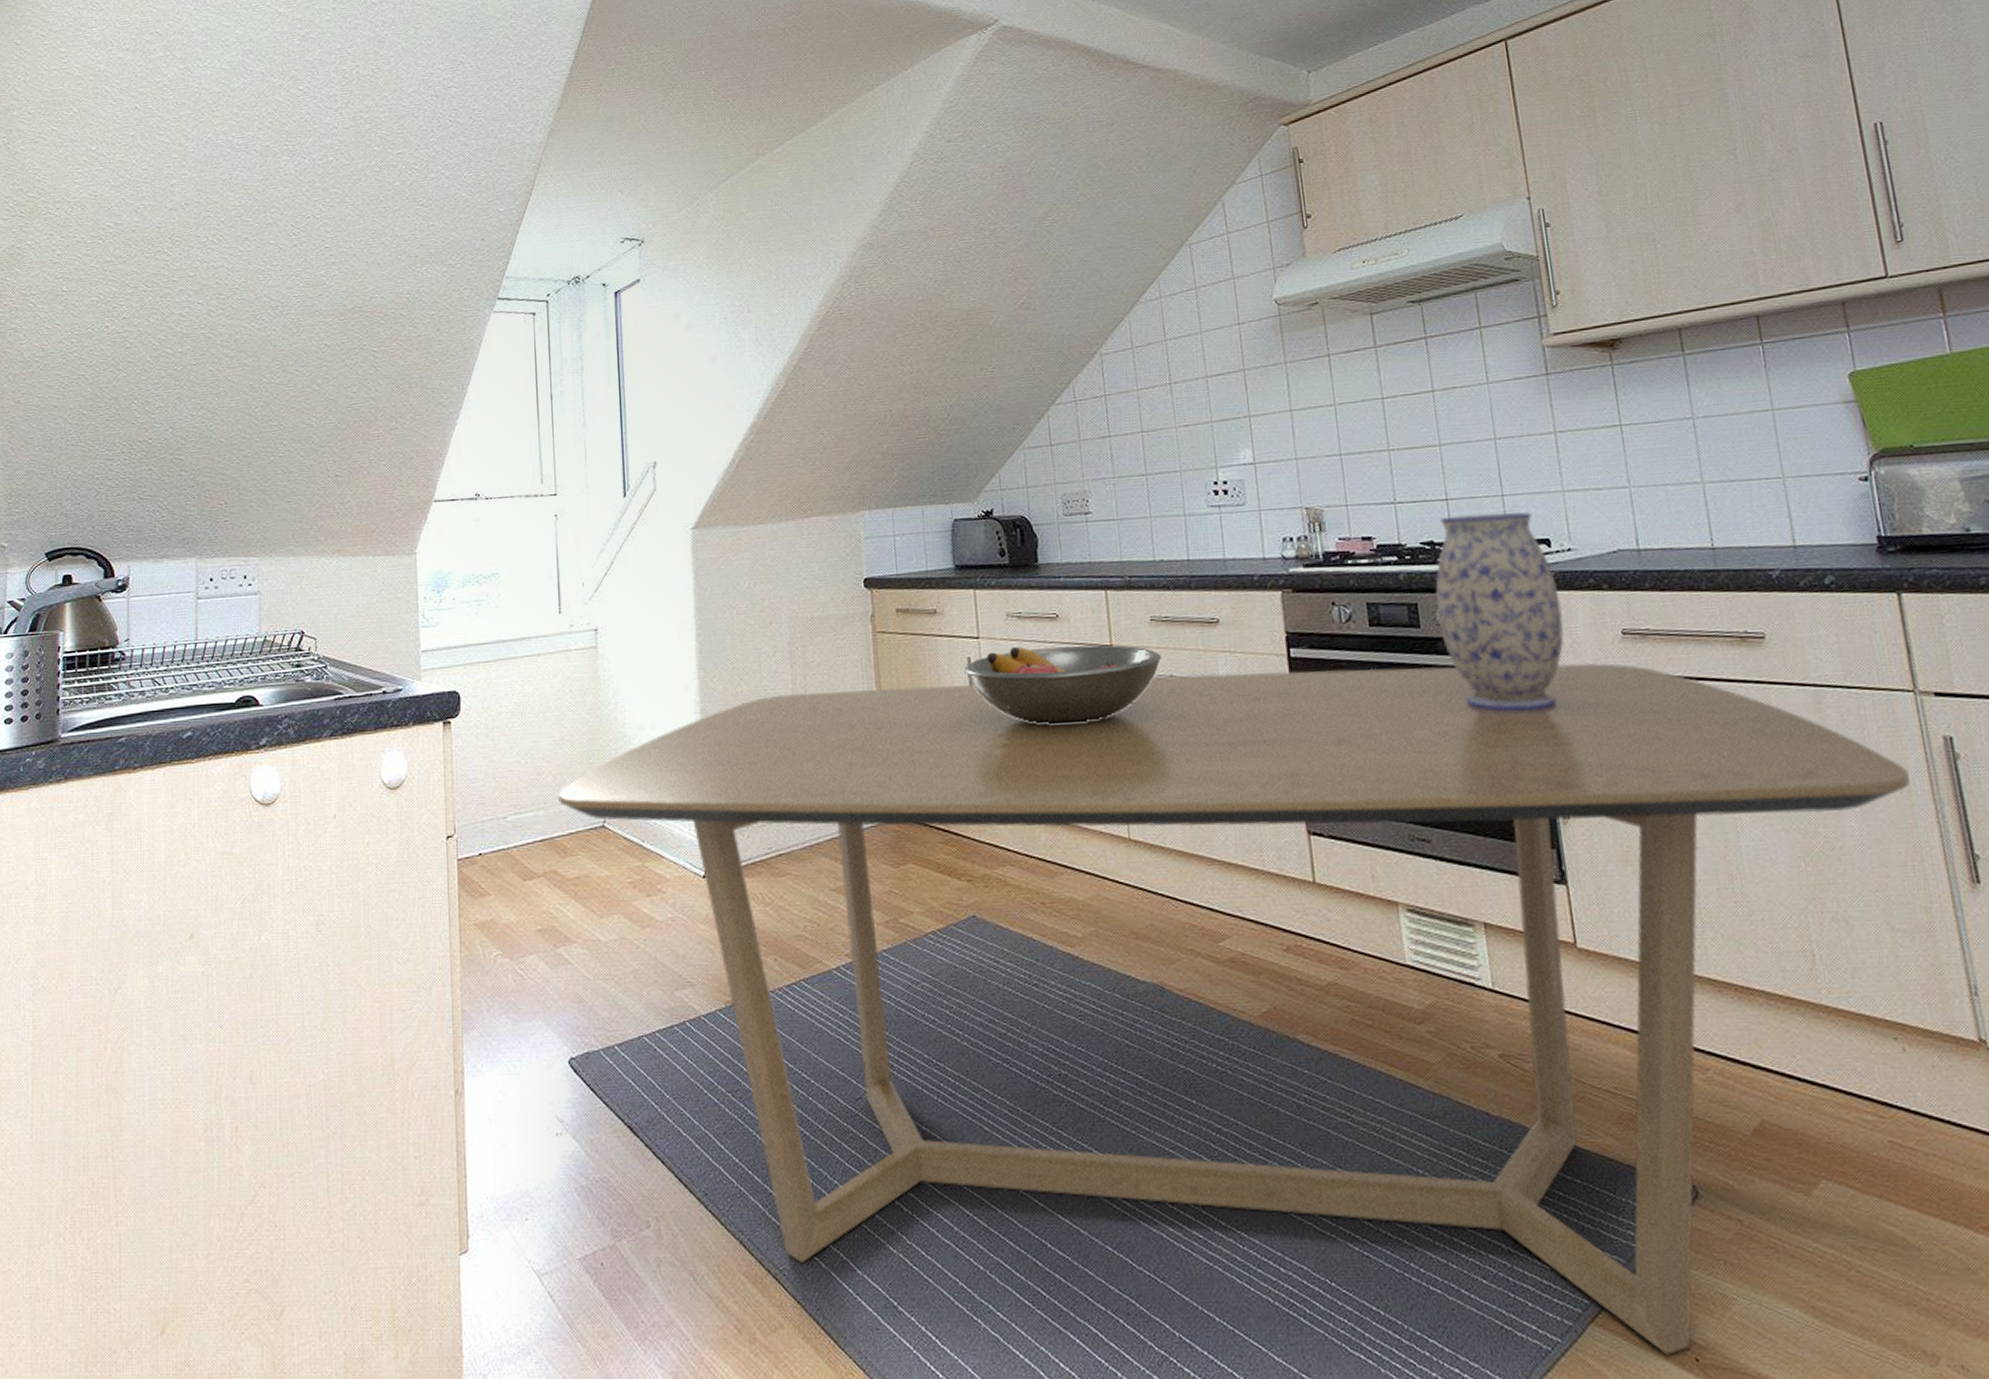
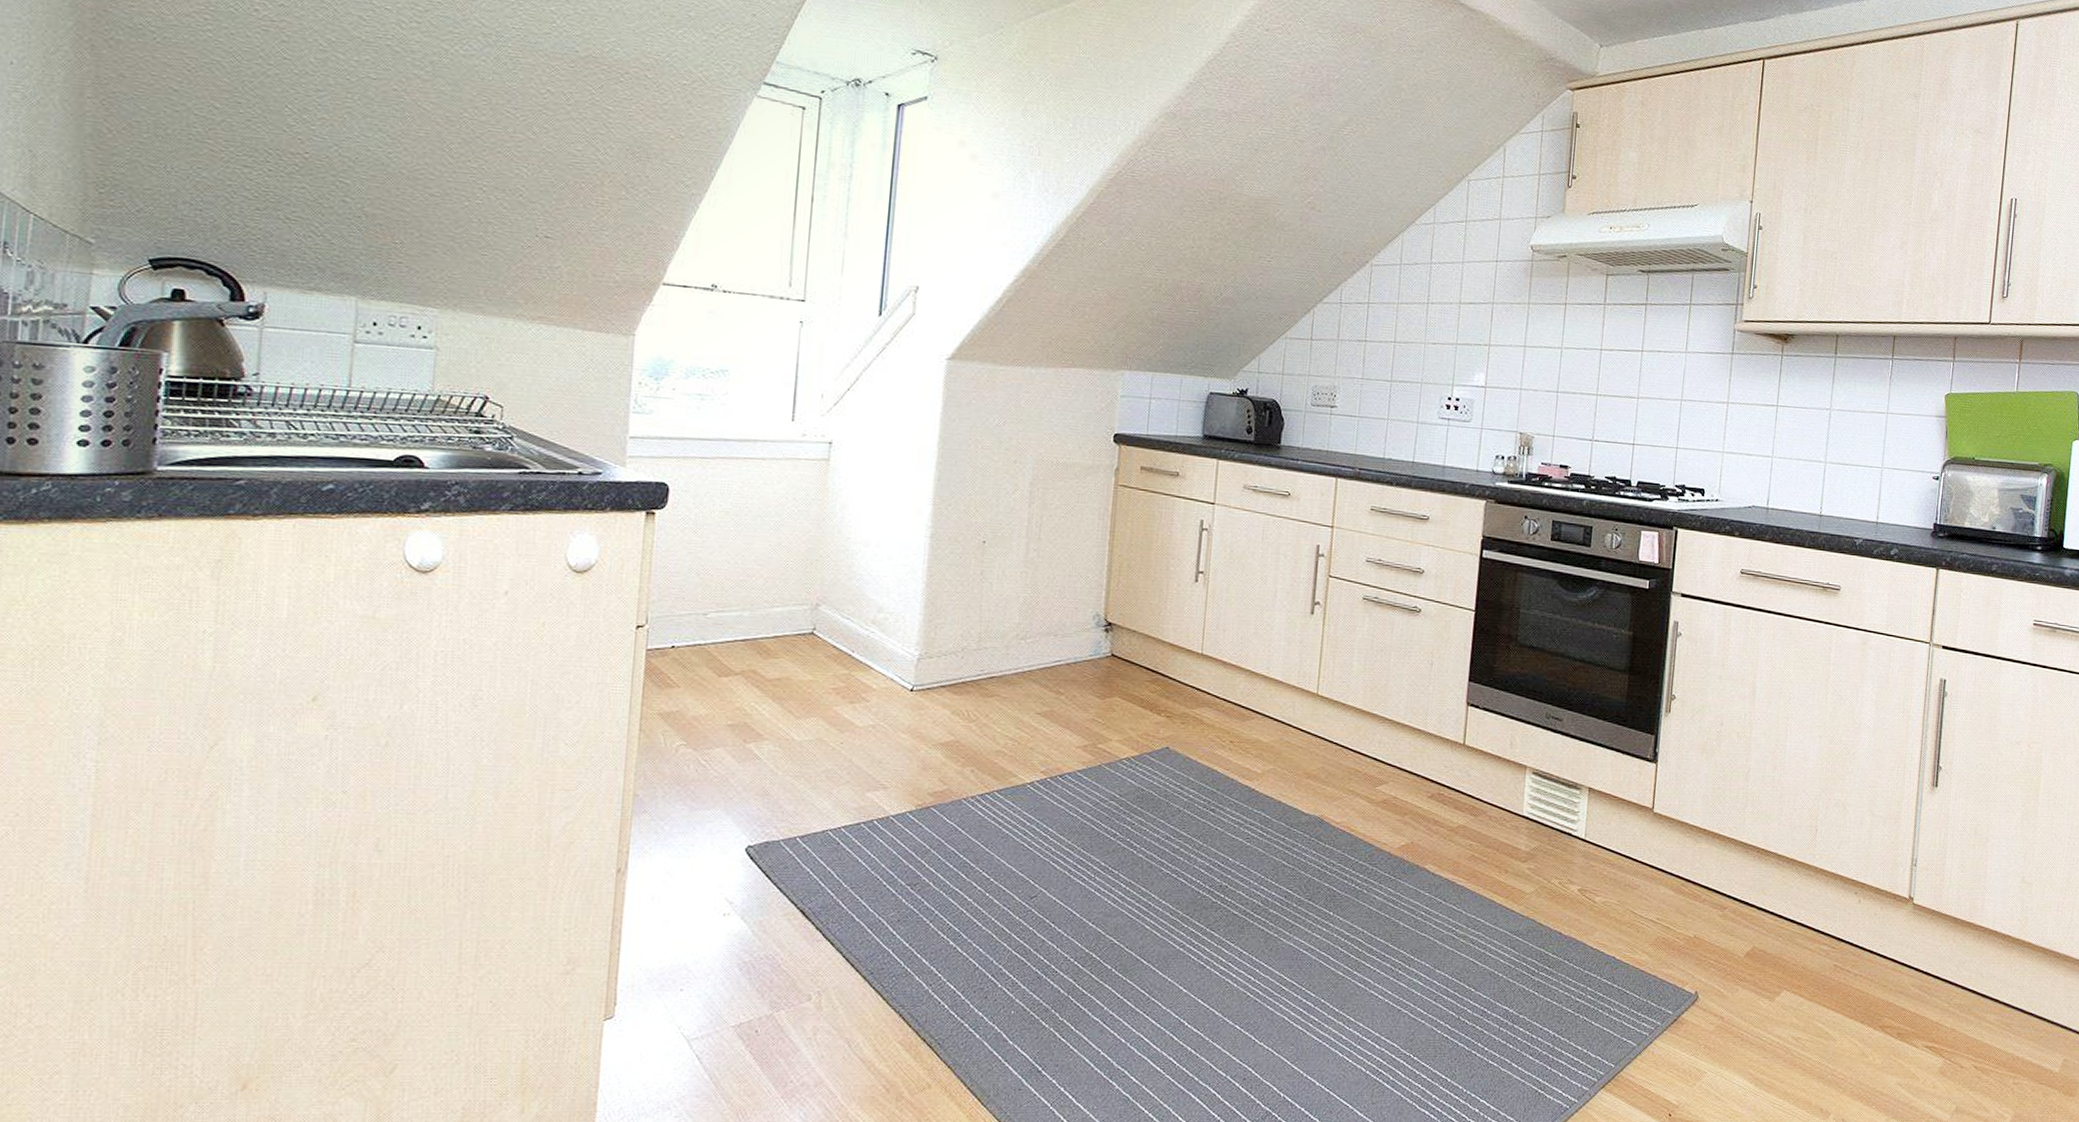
dining table: present [558,663,1910,1355] -> none [767,530,1911,1112]
fruit bowl: present [964,645,1162,724] -> none [1196,517,1375,590]
vase: present [1435,512,1564,712] -> none [1606,458,1702,625]

